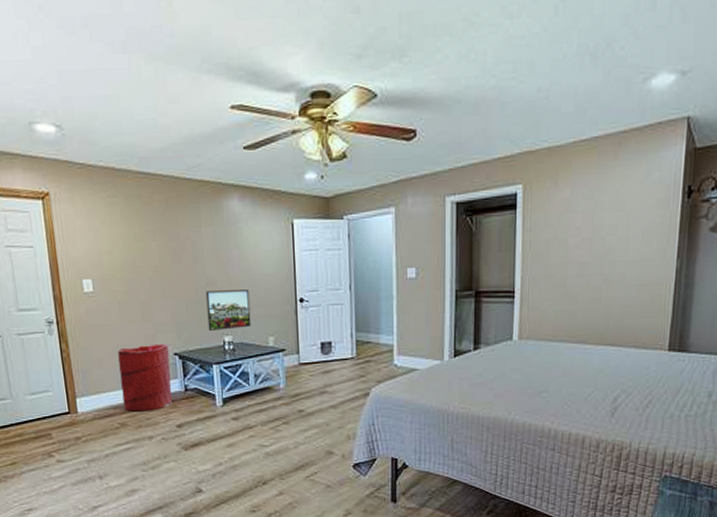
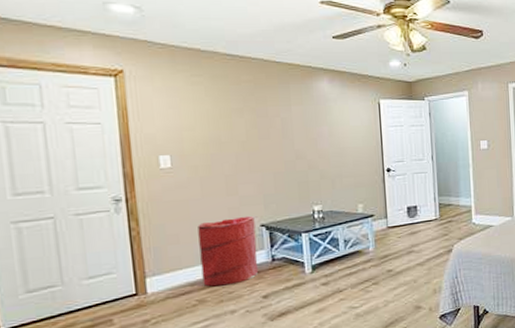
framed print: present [205,290,252,331] -> none [294,162,341,201]

